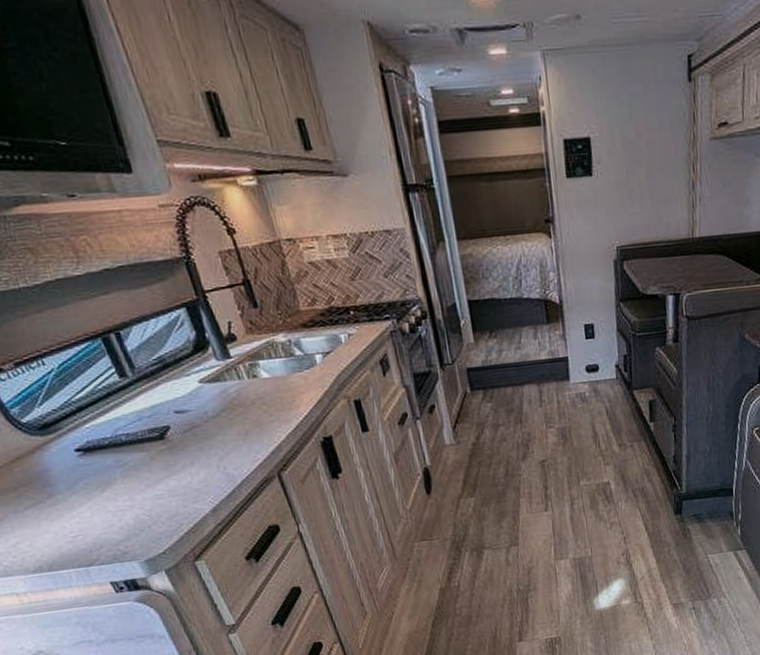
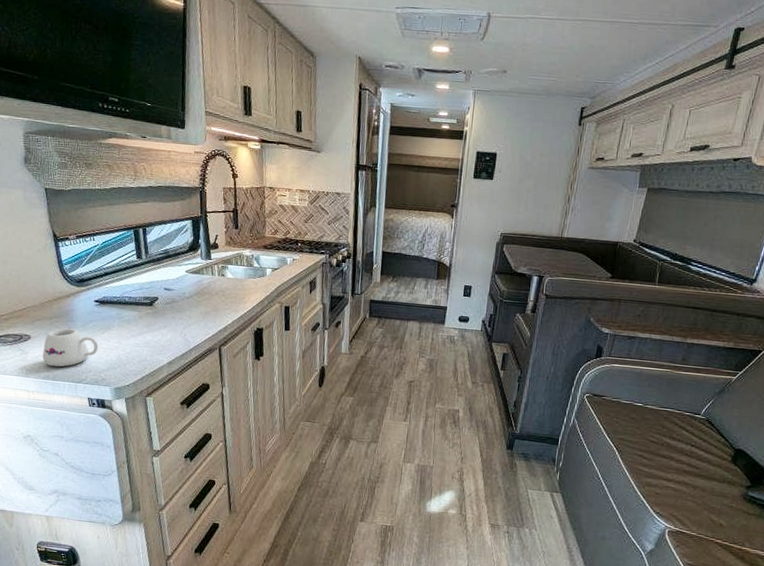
mug: none [17,495,104,553] -> present [42,328,98,367]

